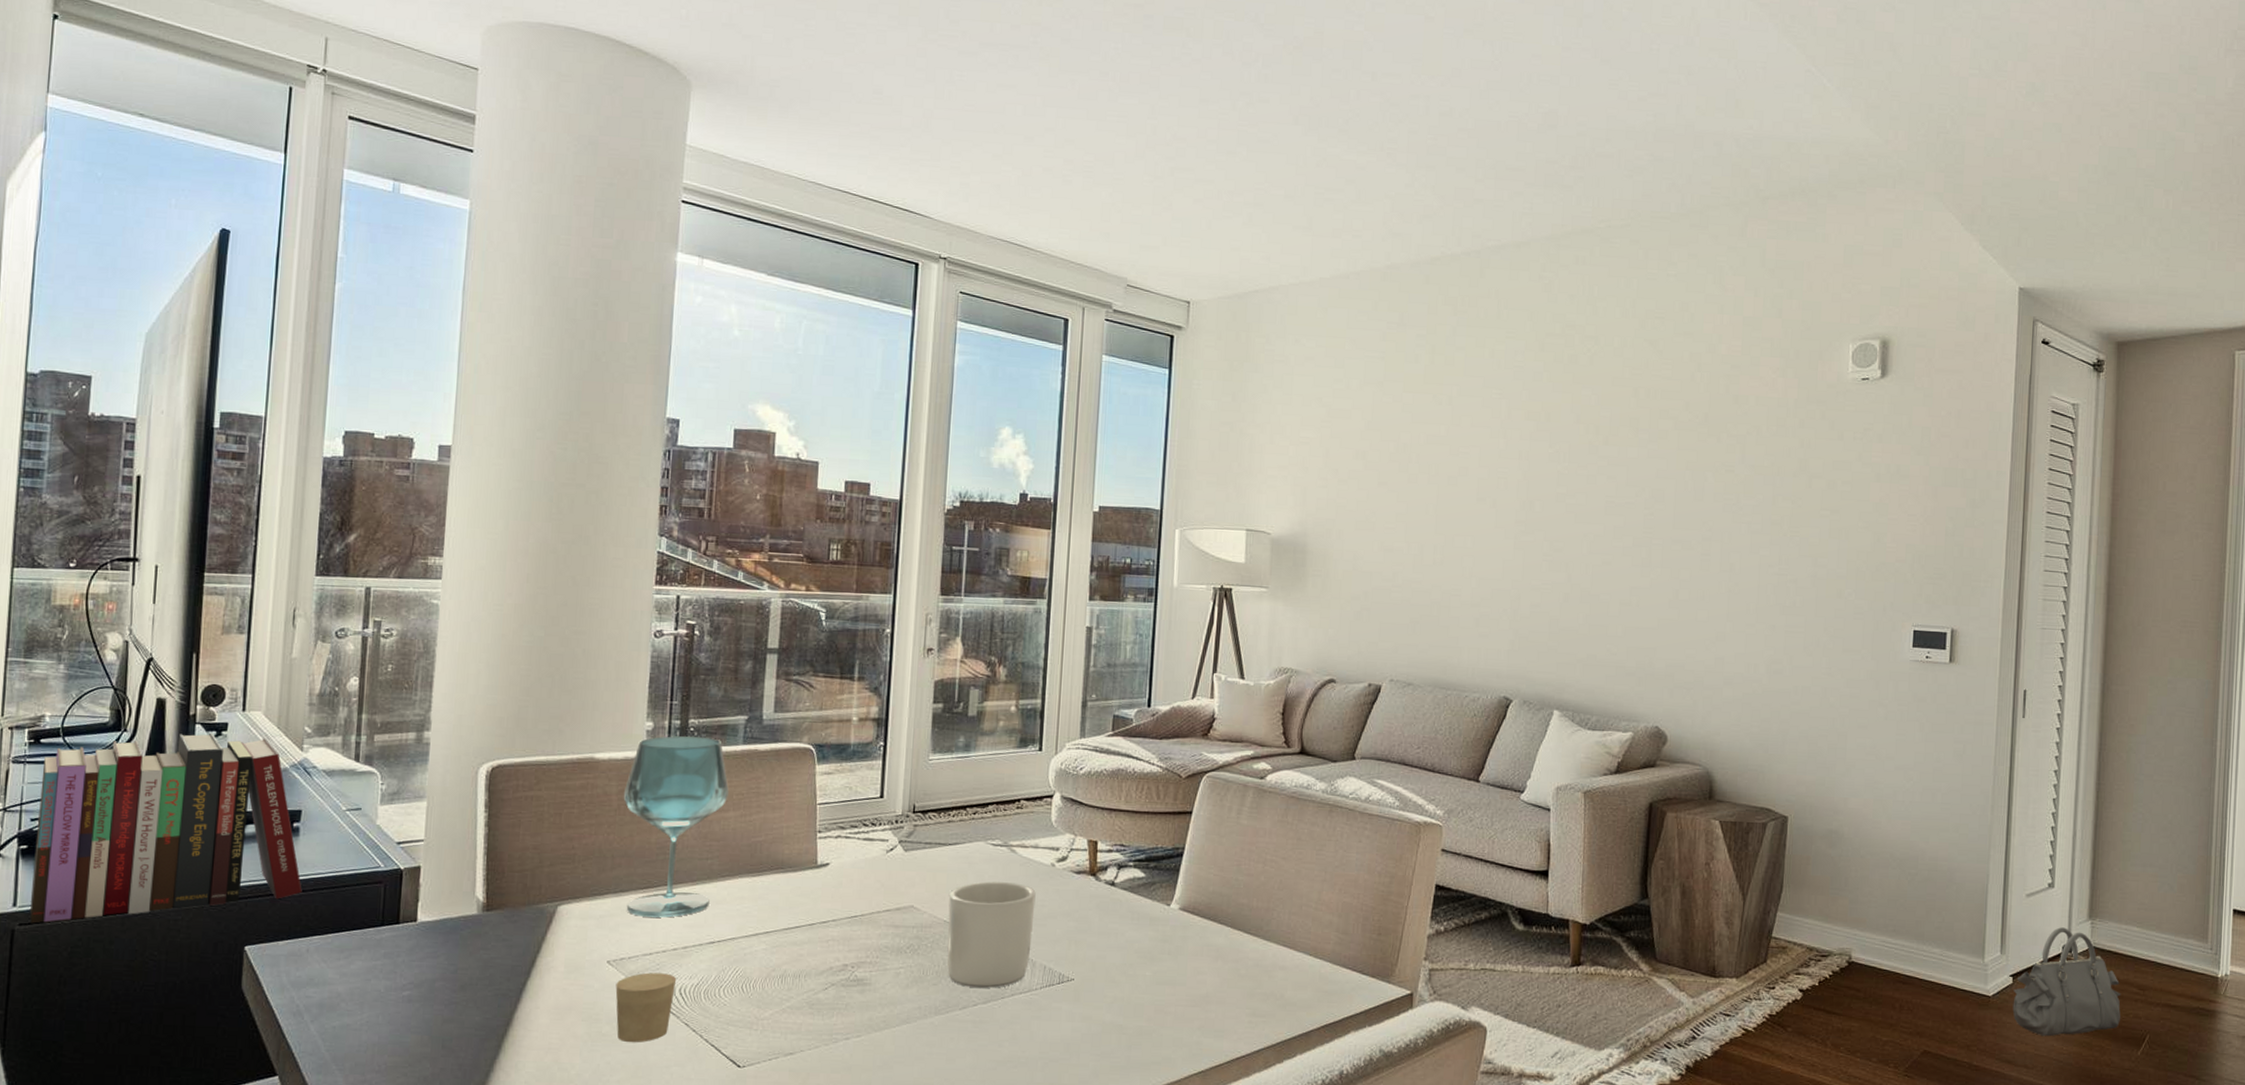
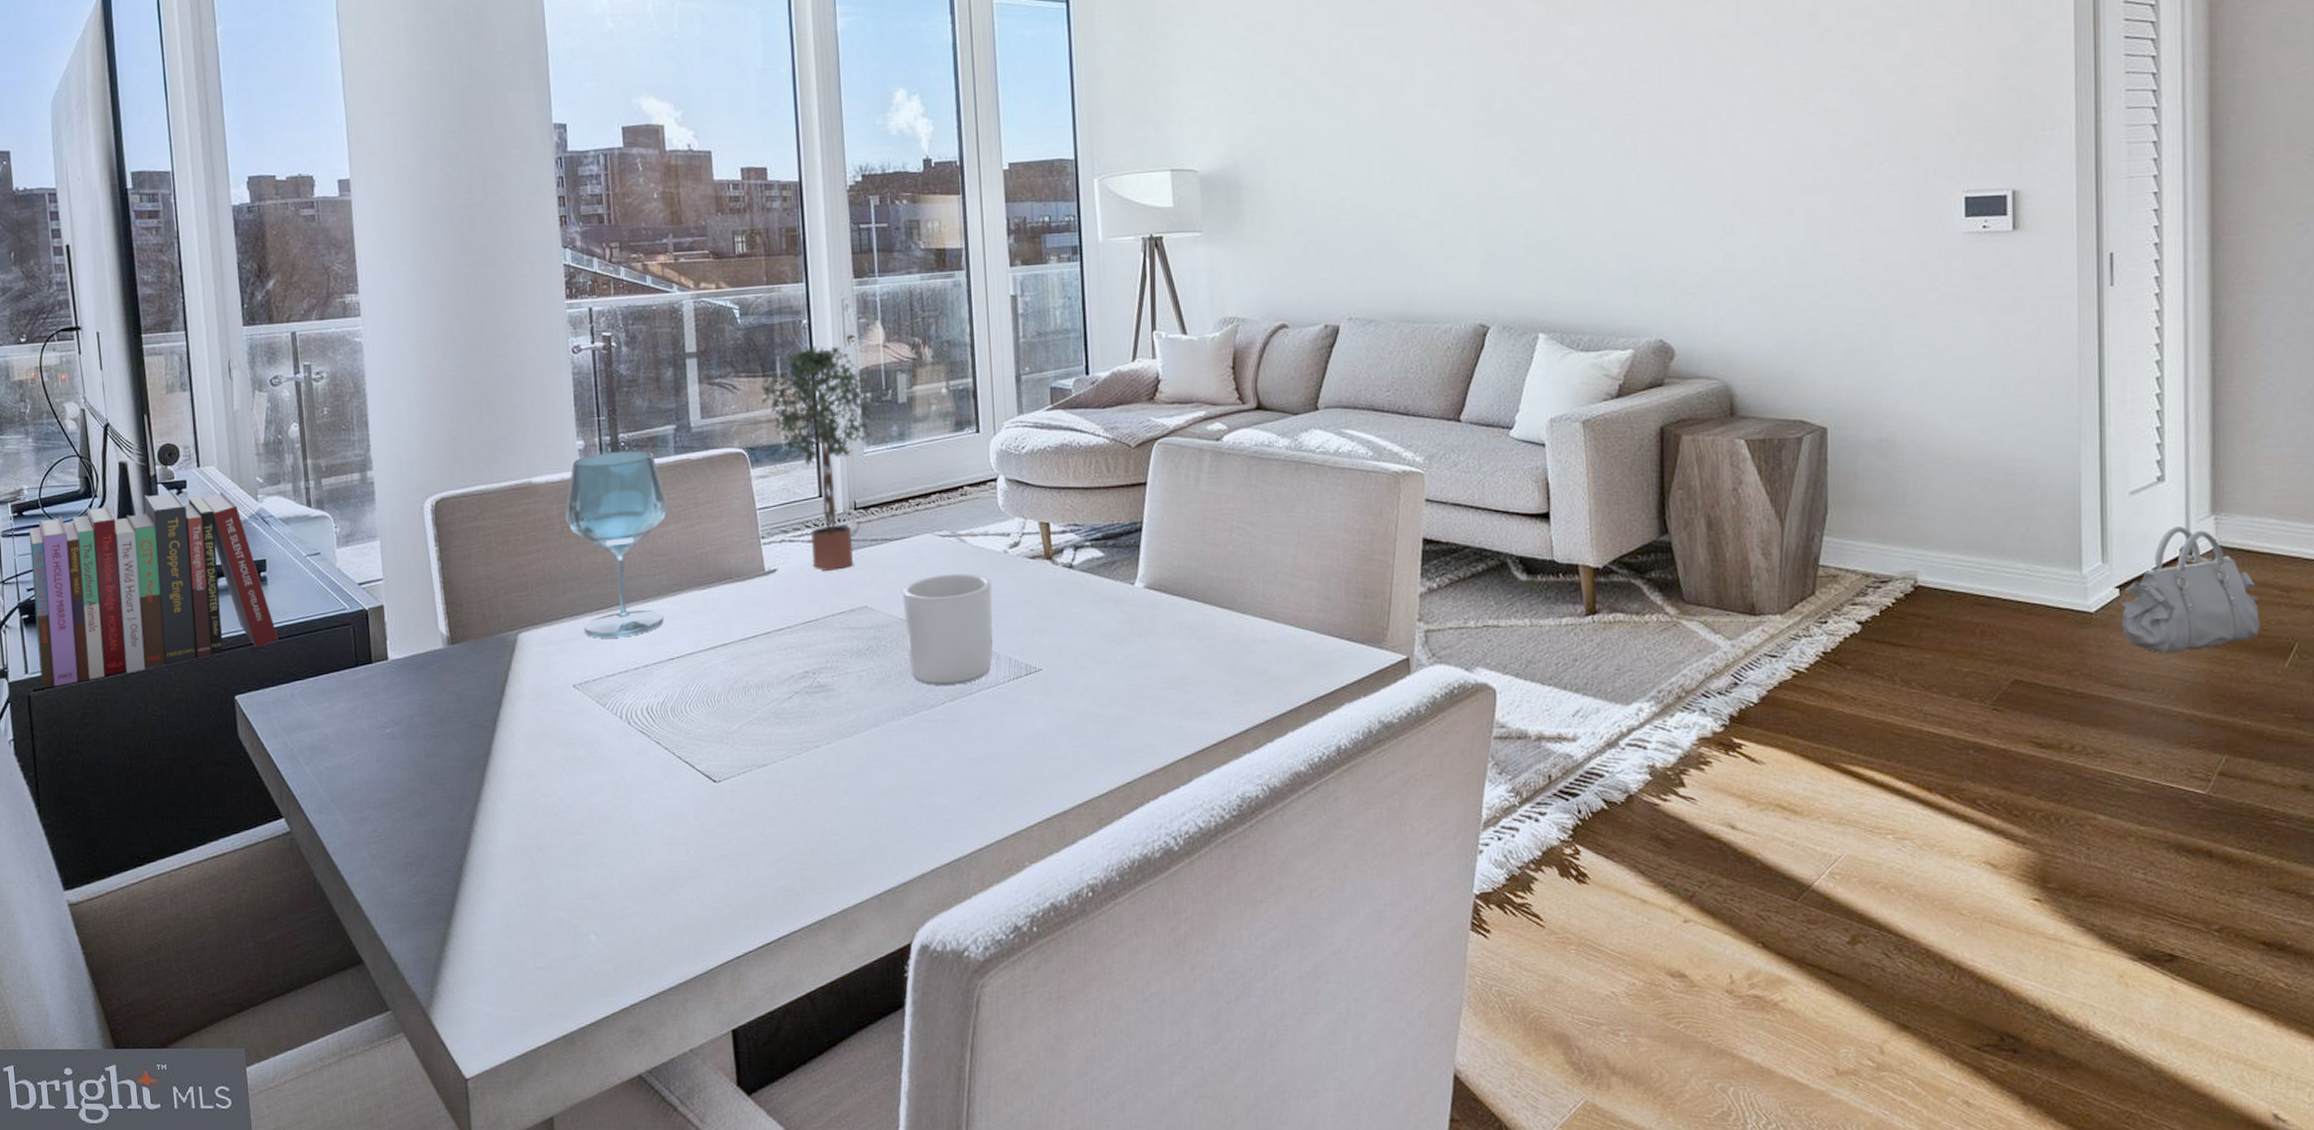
candle: present [615,972,677,1043] -> none [584,693,643,765]
potted tree: none [834,654,949,870] -> present [758,346,879,572]

